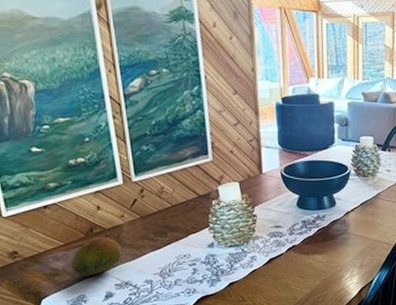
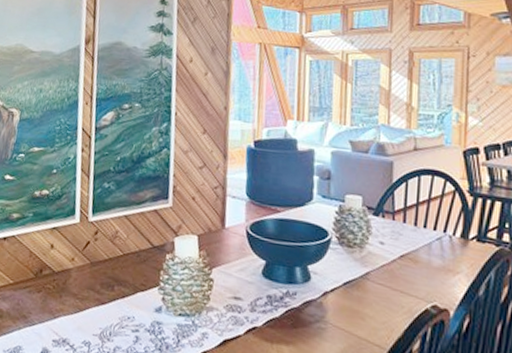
fruit: present [71,237,122,276] -> none [15,279,67,325]

